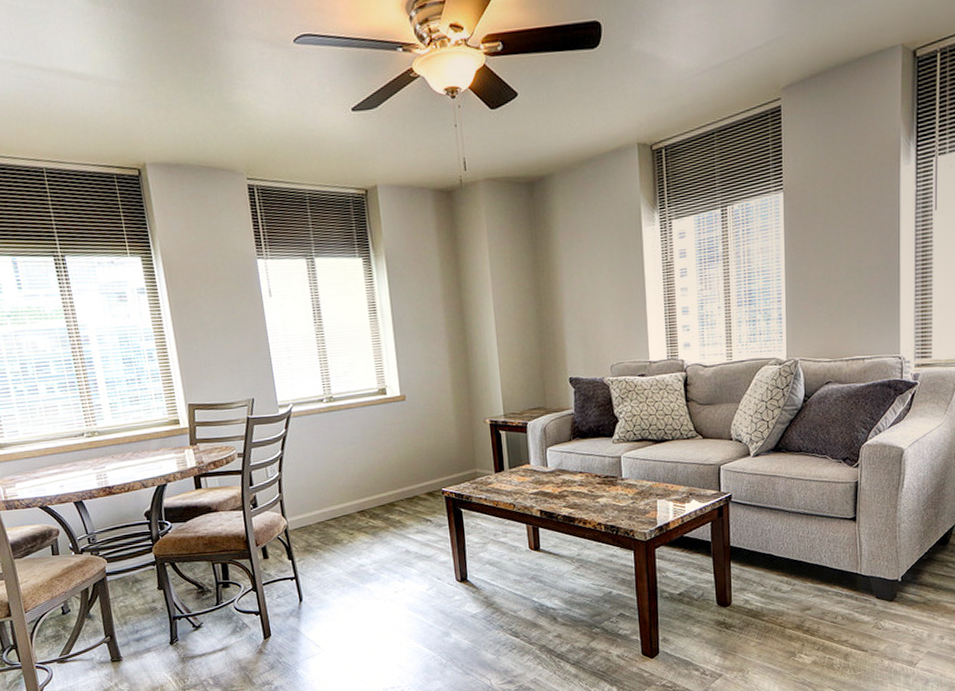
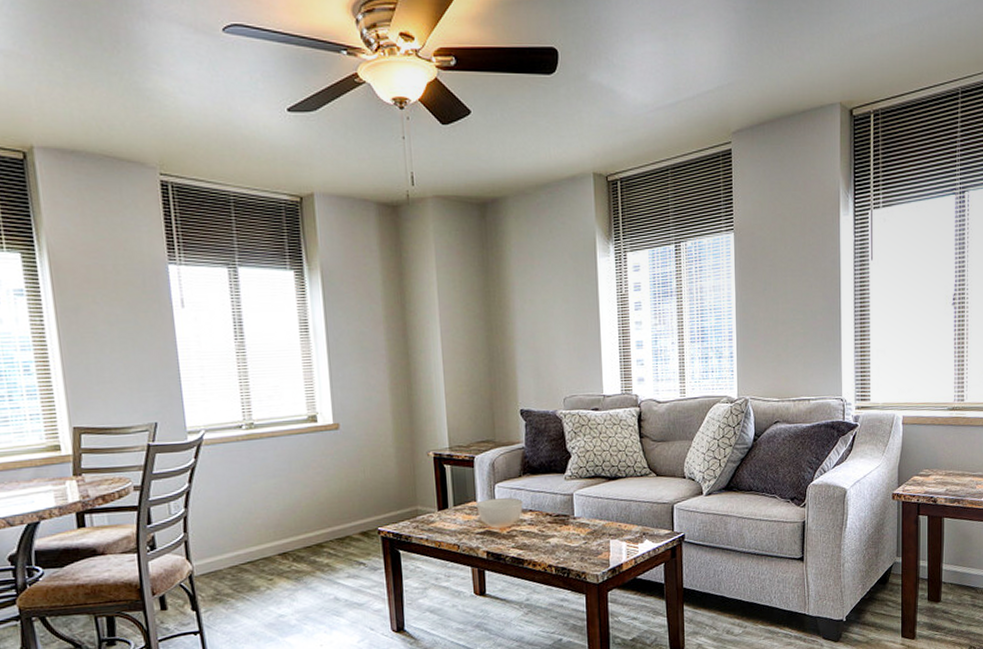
bowl: none [530,460,573,490] -> present [476,497,523,530]

